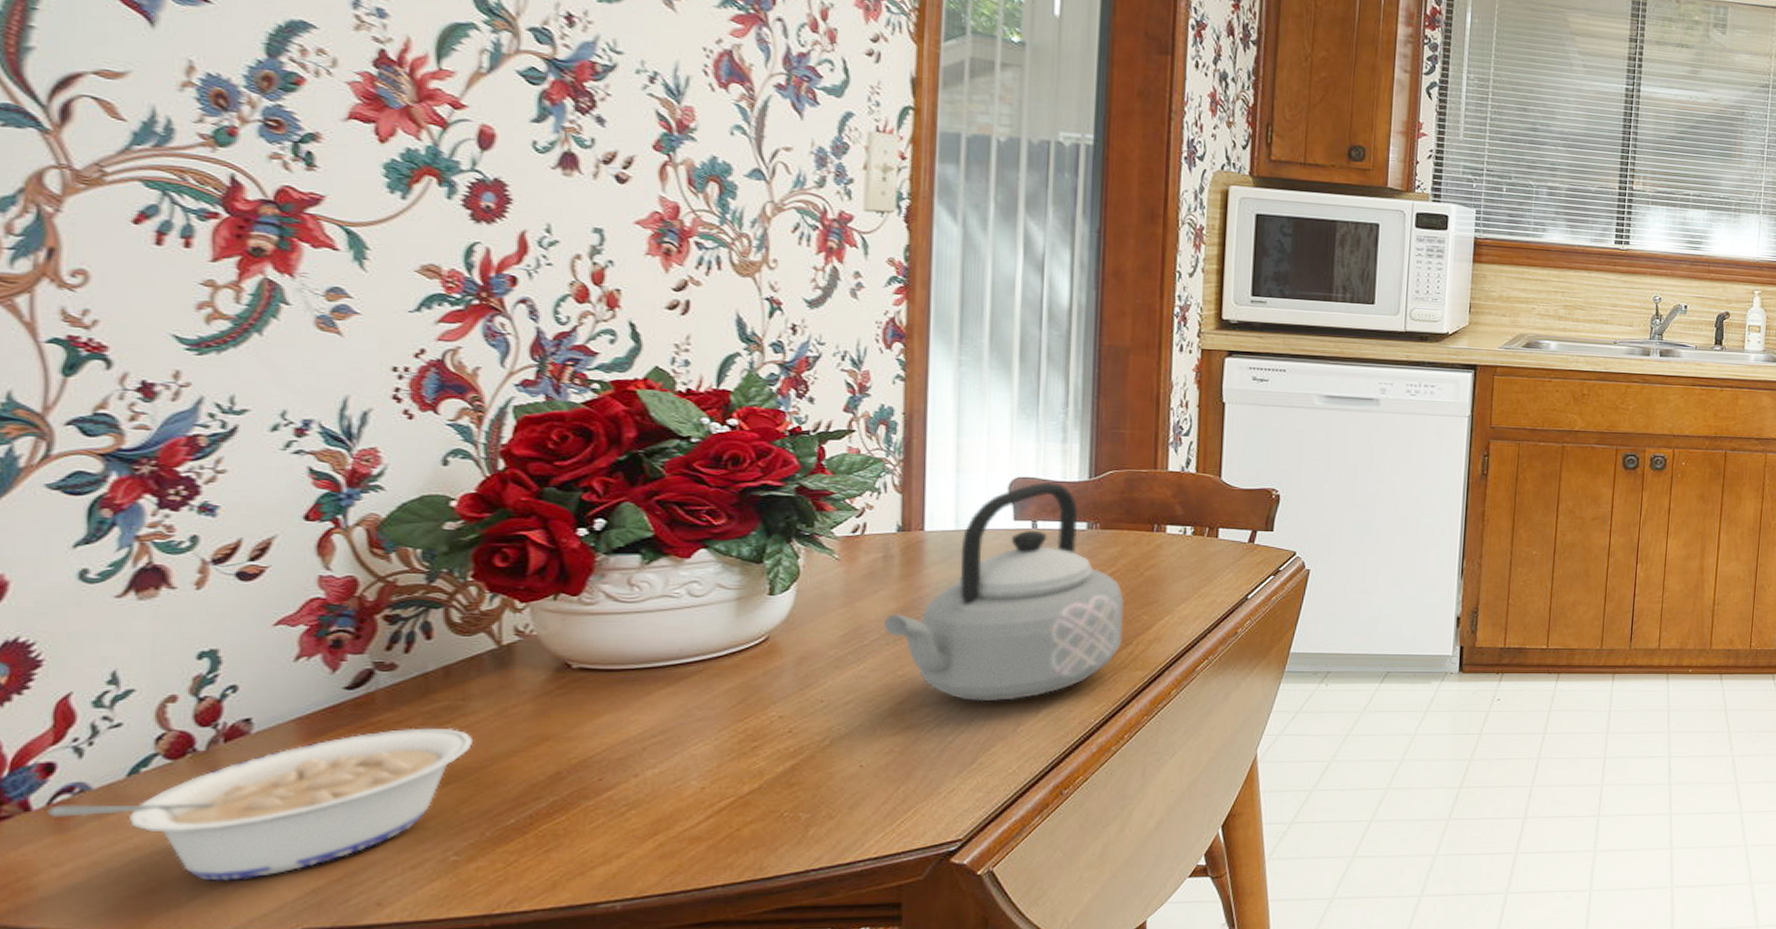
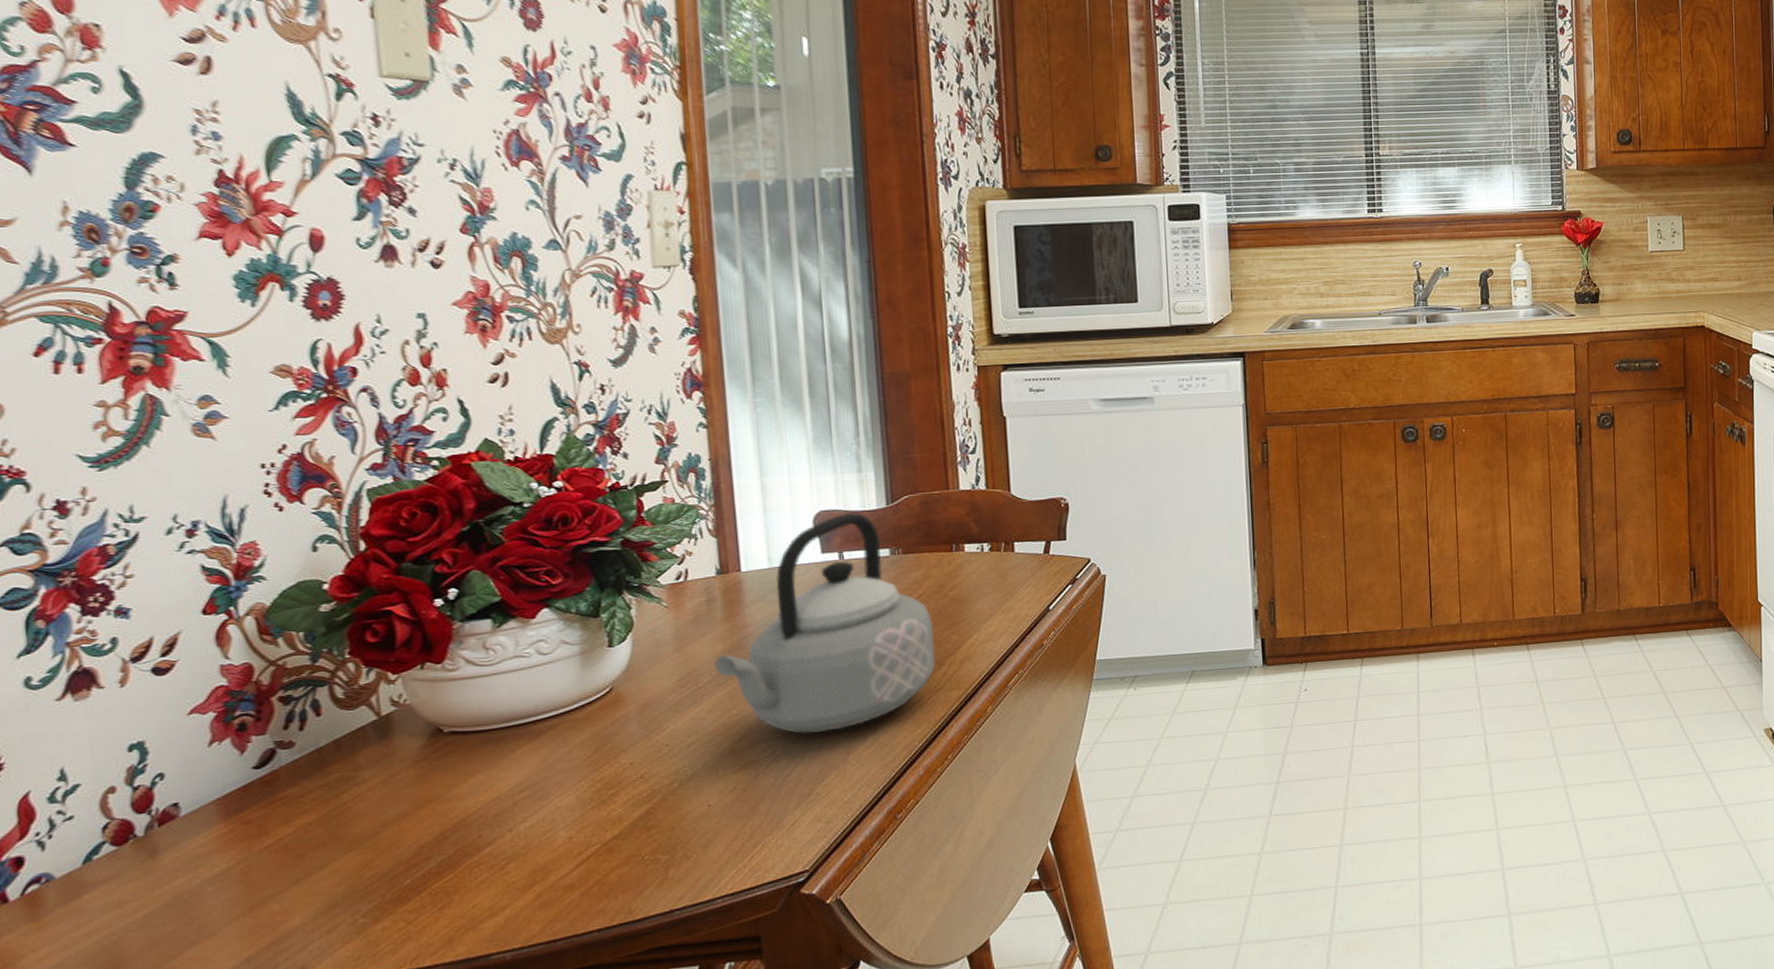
legume: present [48,727,474,881] -> none [22,797,367,956]

